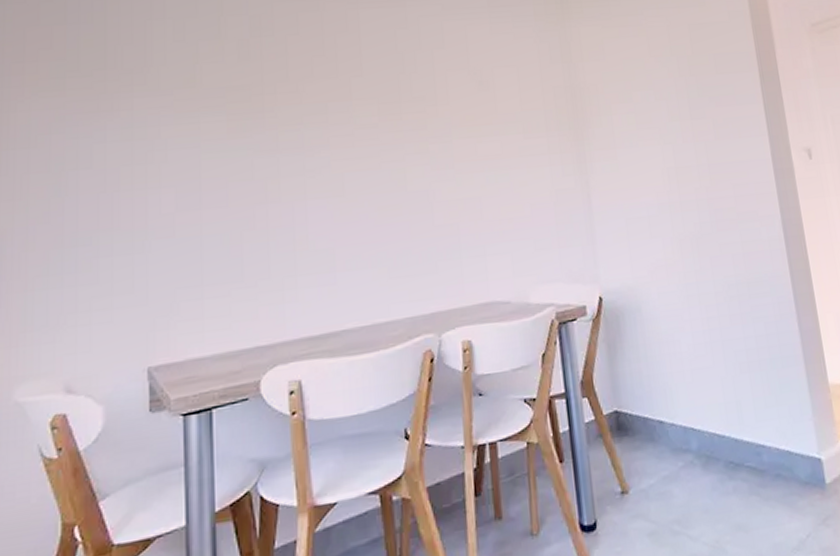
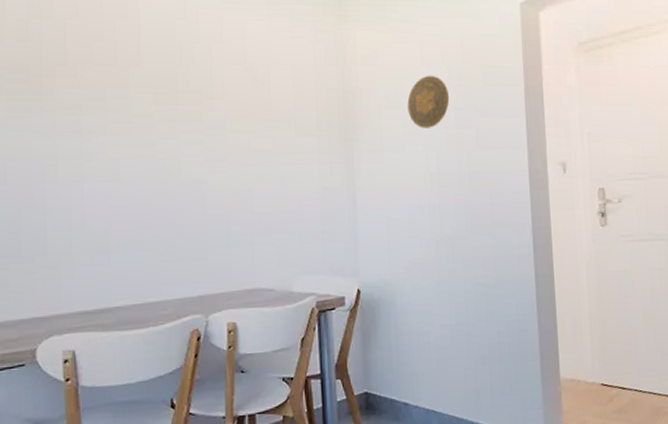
decorative plate: none [638,66,682,122] -> present [407,75,450,128]

